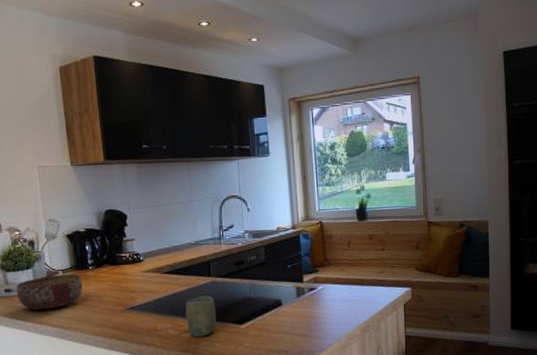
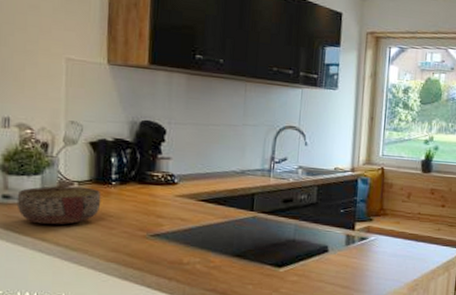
cup: present [185,295,217,337] -> none [218,230,254,277]

